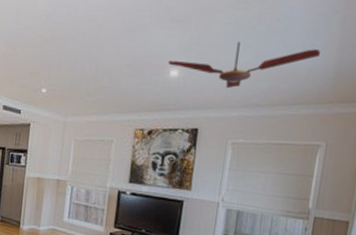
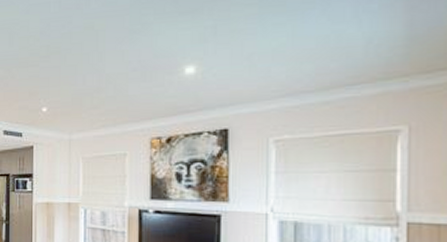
ceiling fan: present [168,41,320,89] -> none [181,14,380,78]

